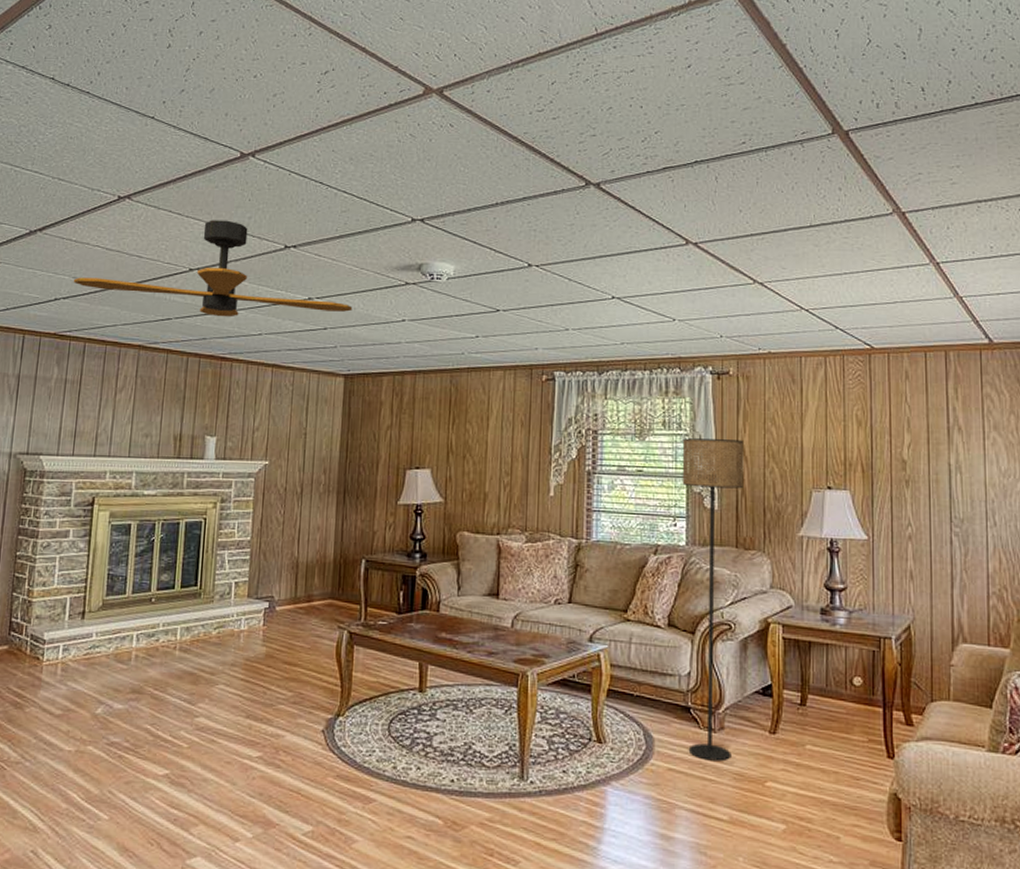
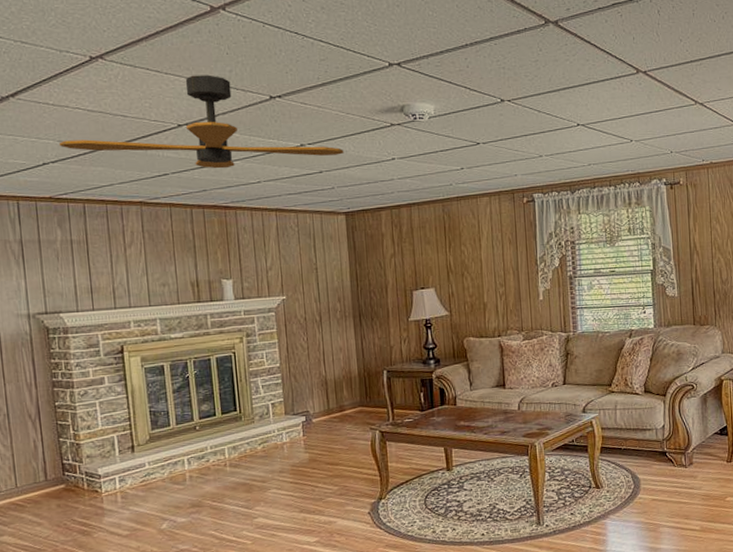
floor lamp: present [682,438,744,762] -> none [645,238,700,489]

